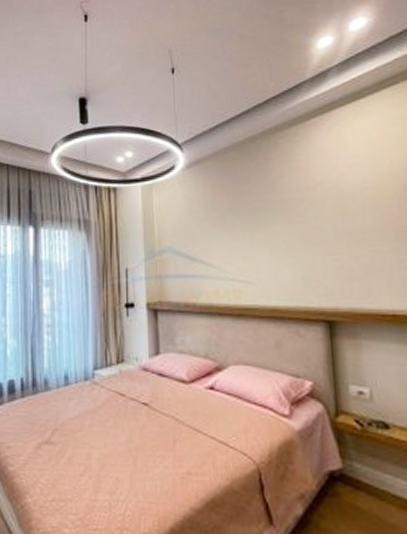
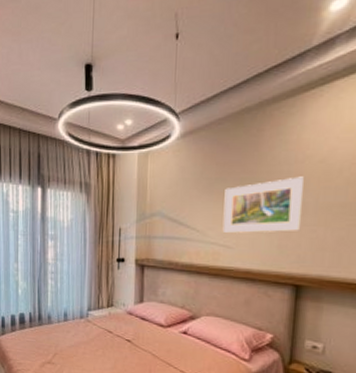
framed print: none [238,203,324,267] -> present [222,176,304,233]

